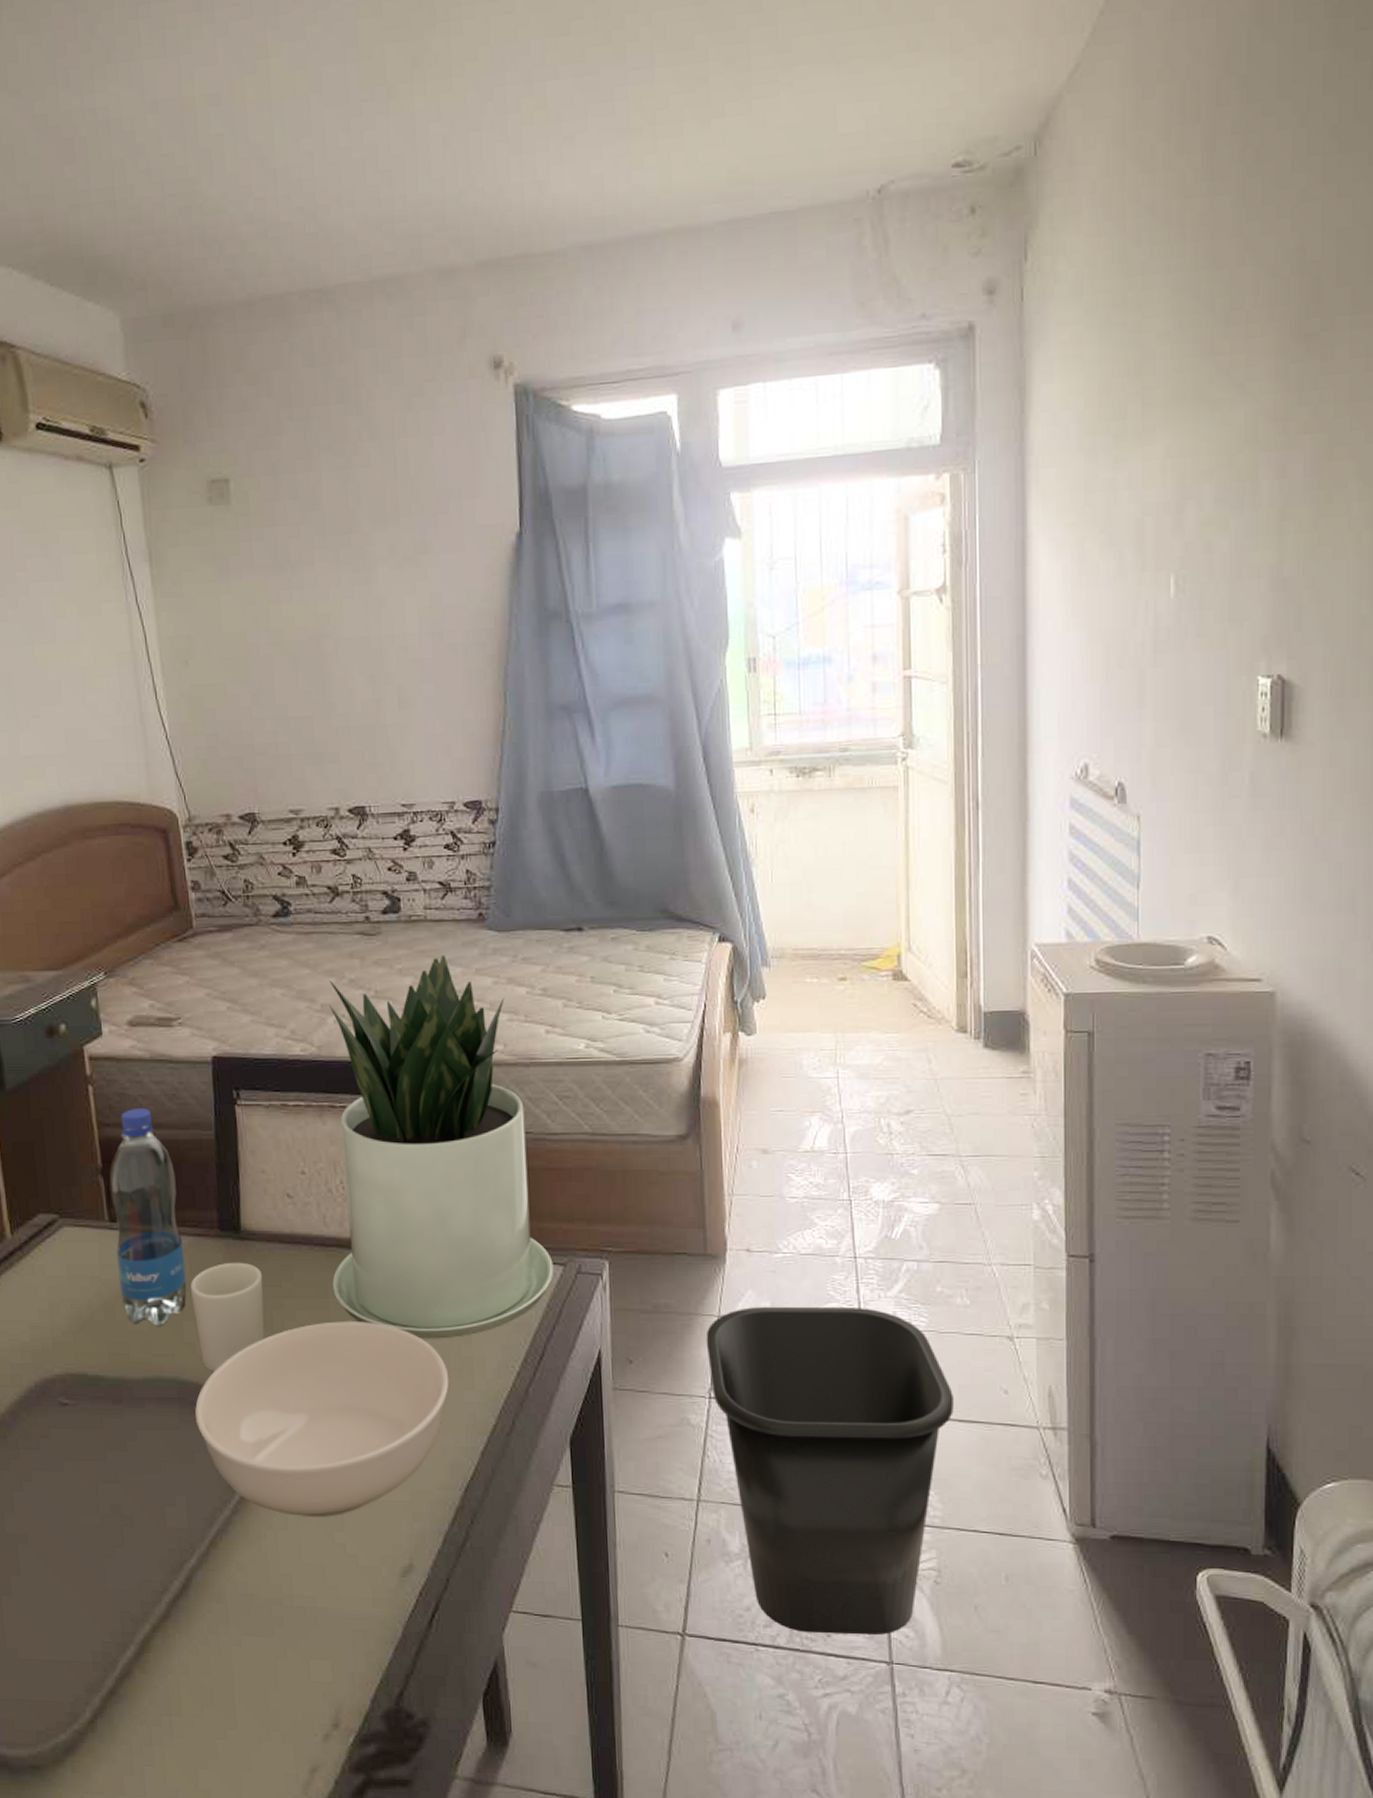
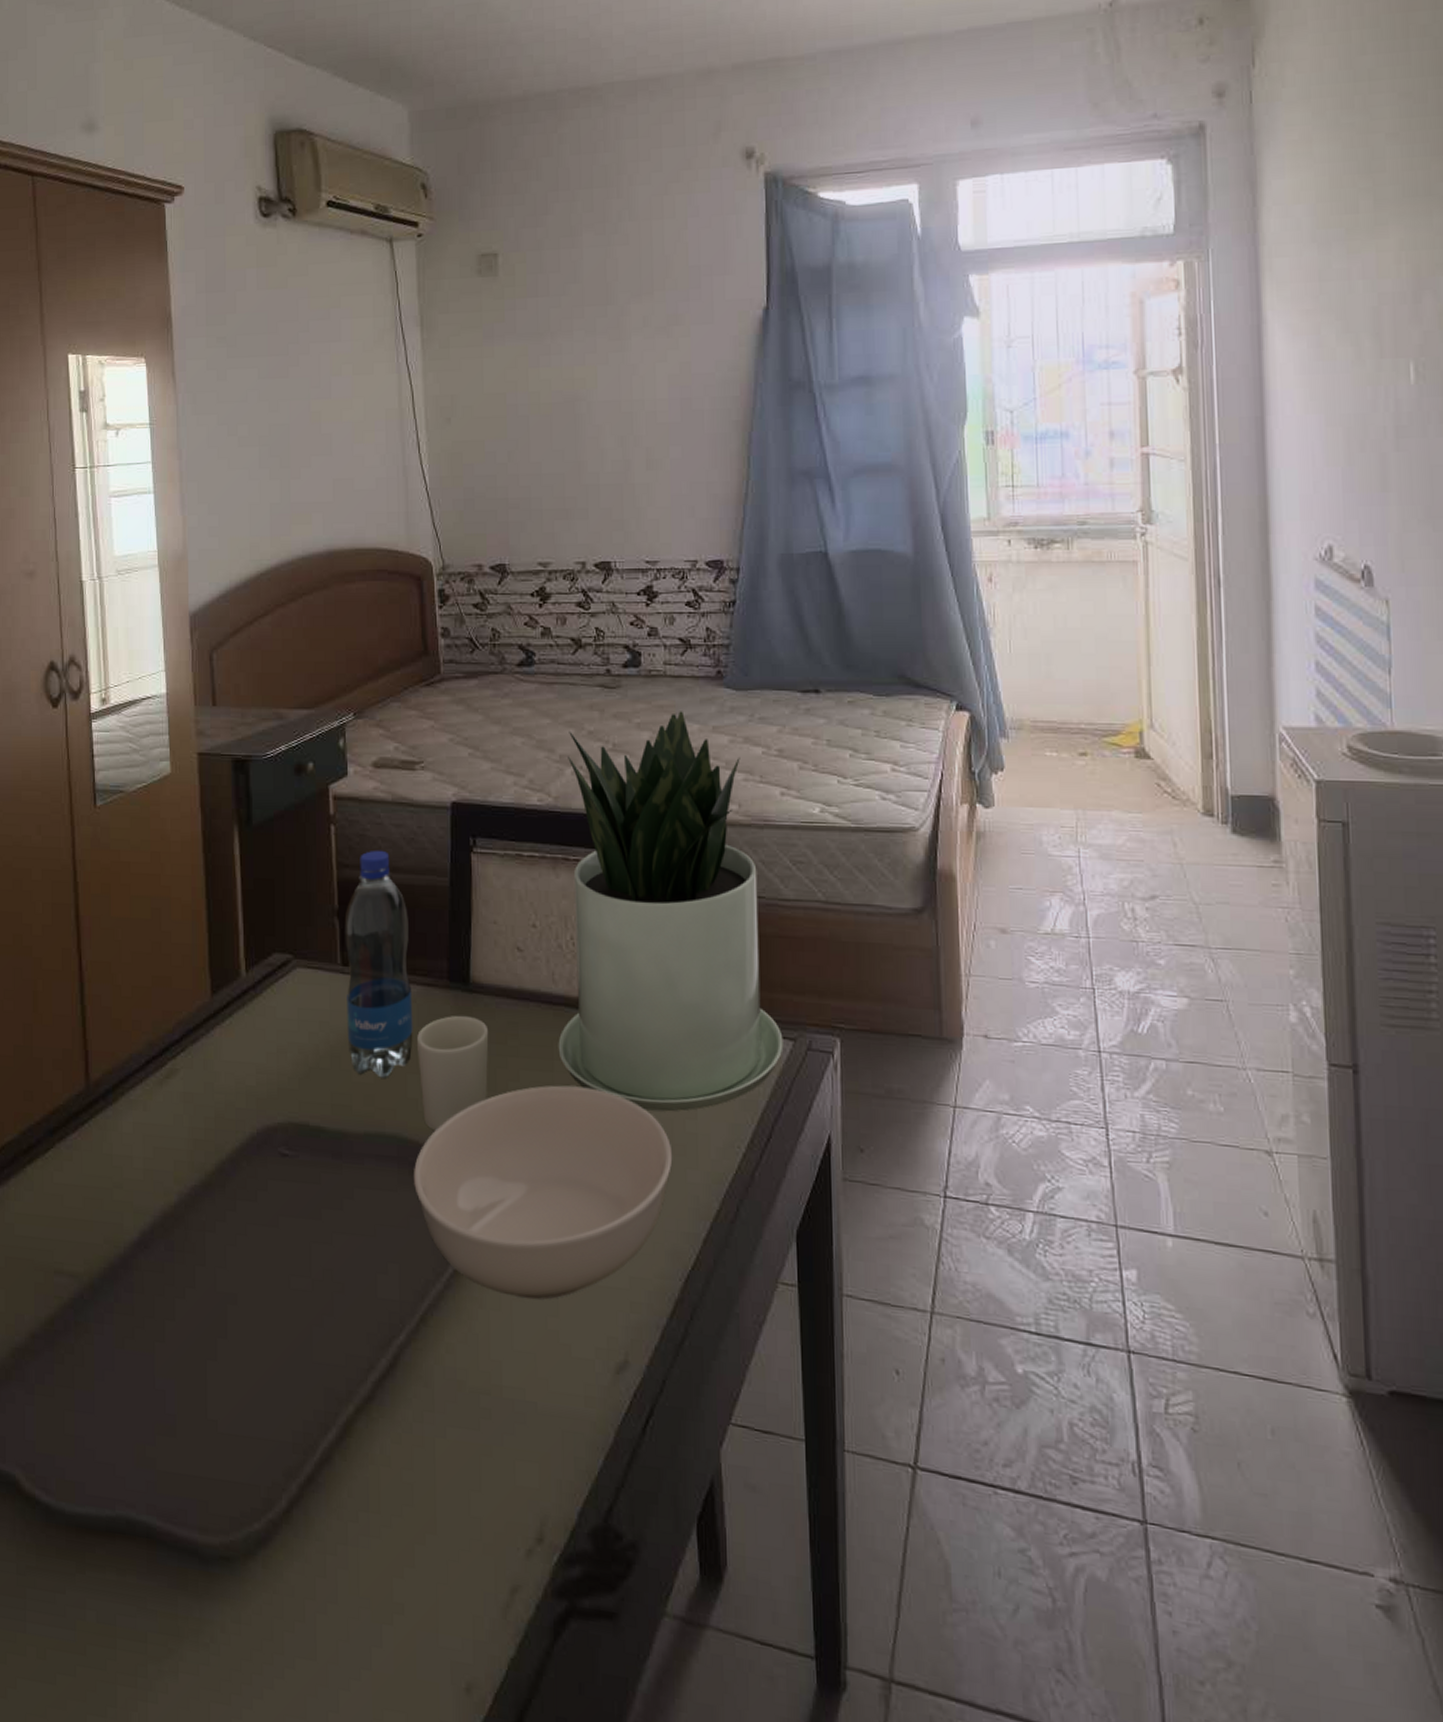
waste bin: present [706,1307,954,1636] -> none [941,1099,1209,1488]

